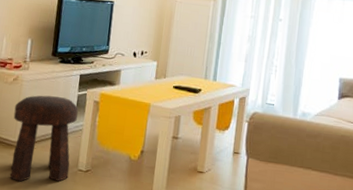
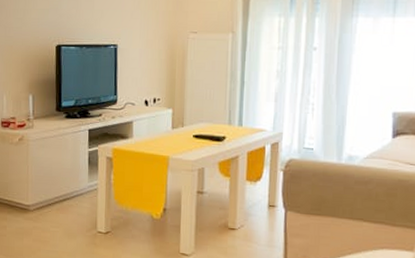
stool: present [10,95,78,182] -> none [23,154,91,247]

